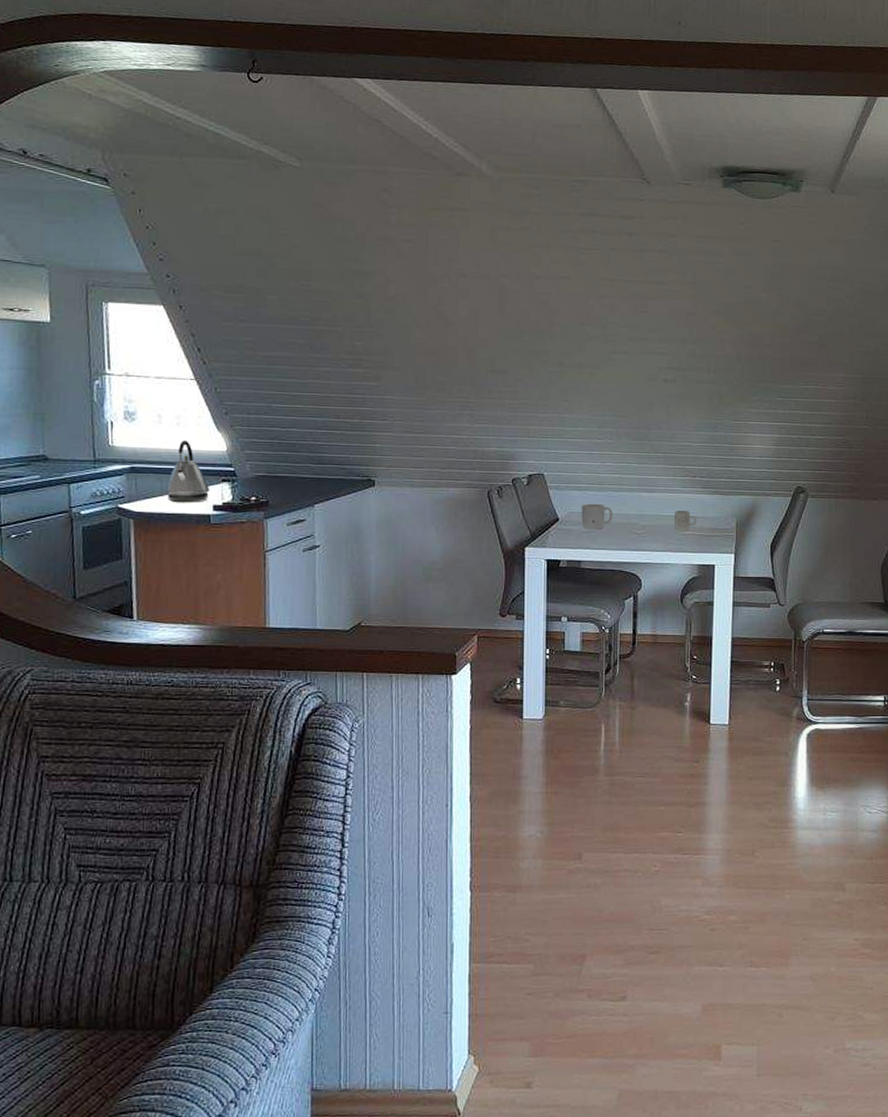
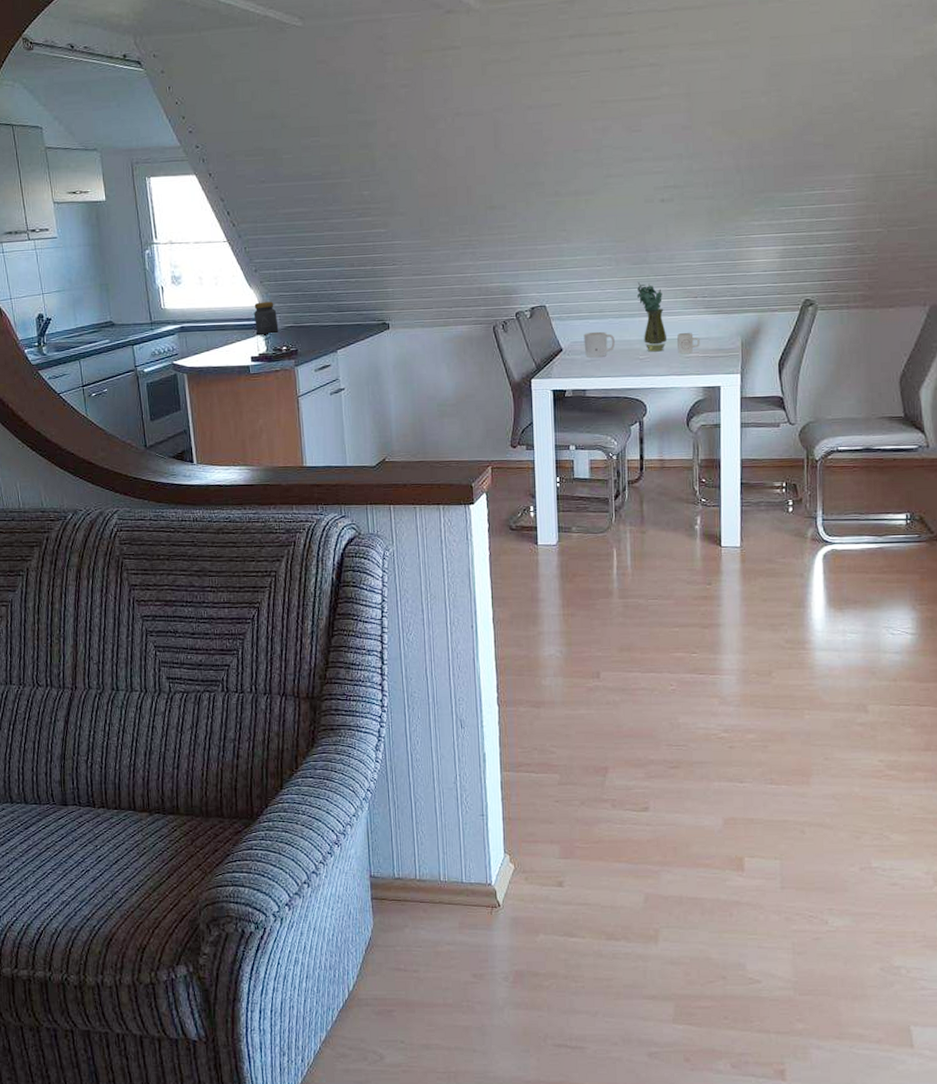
kettle: present [166,441,210,503] -> none [211,299,248,357]
jar: none [220,447,248,484] -> present [253,301,279,336]
vase: none [636,458,665,527] -> present [636,282,668,352]

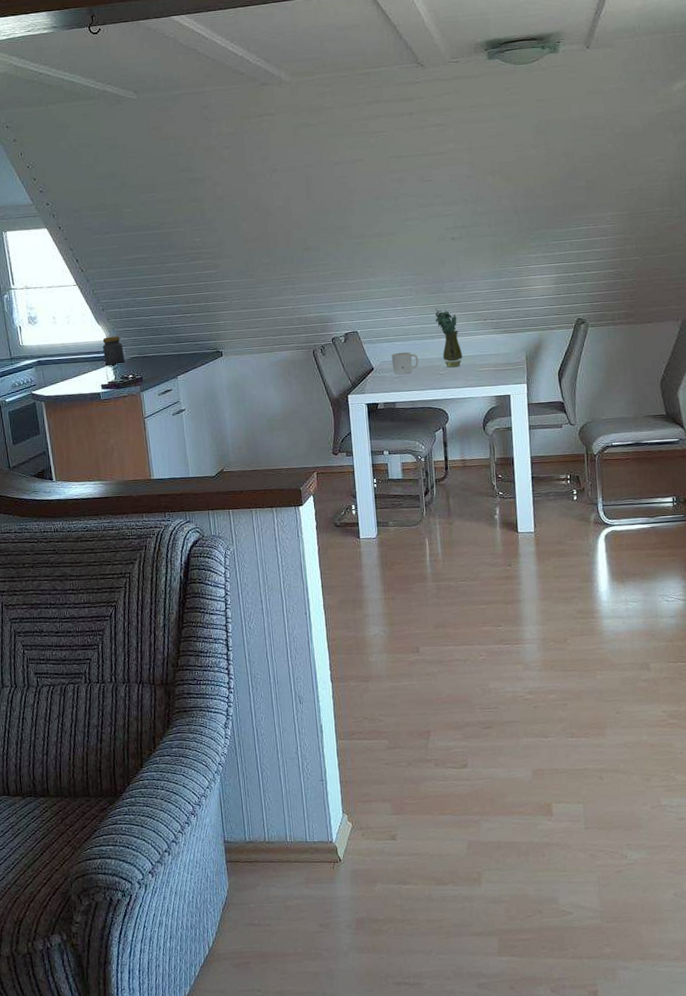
mug: present [676,333,700,354] -> none [471,350,491,369]

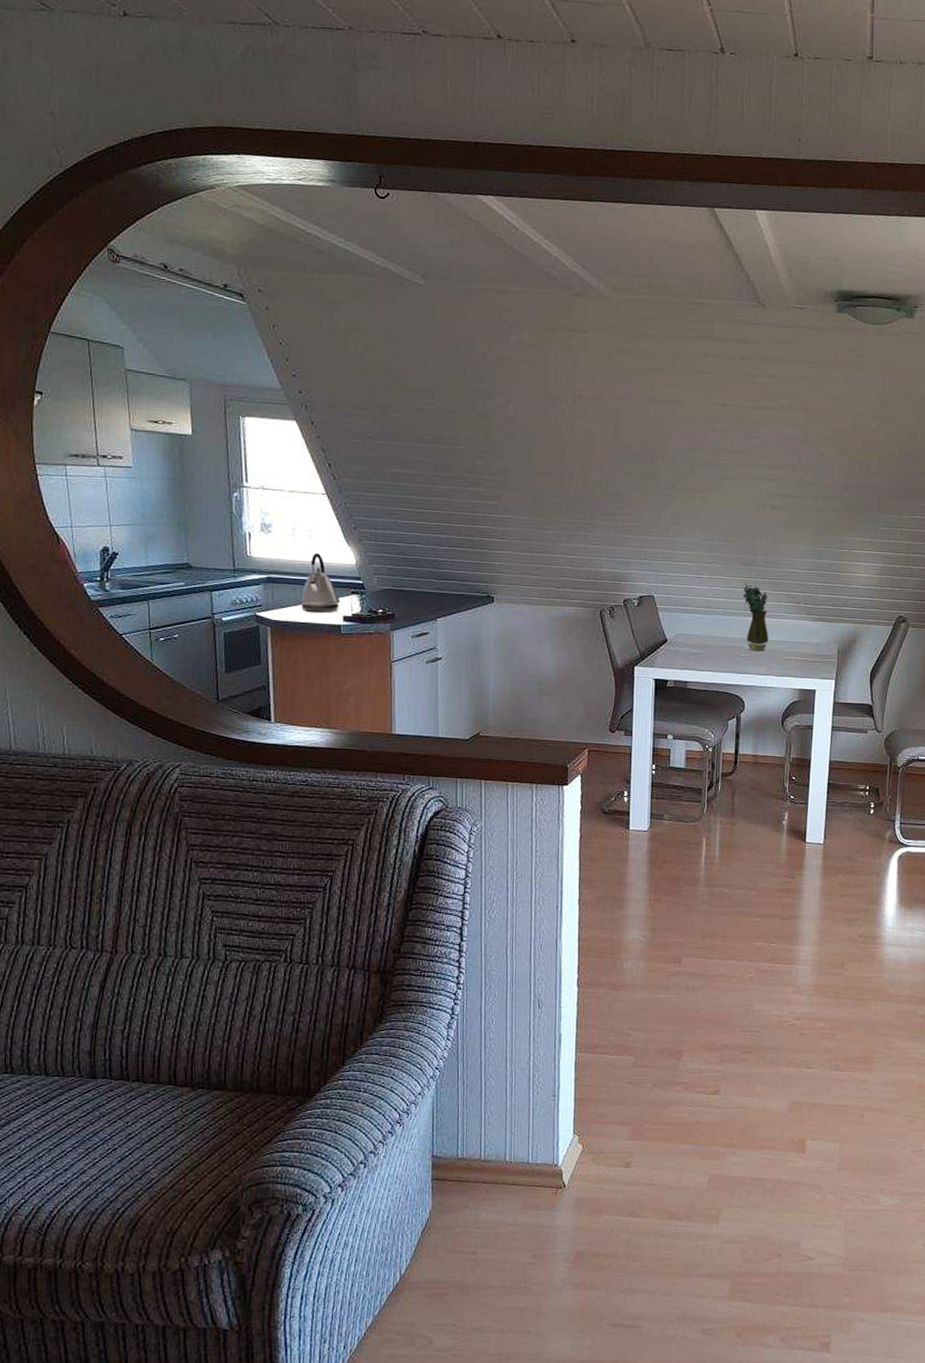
kettle: none [65,335,98,386] -> present [300,553,341,614]
jar: present [102,336,125,366] -> none [349,560,376,596]
mug: present [391,352,419,375] -> none [688,626,720,652]

